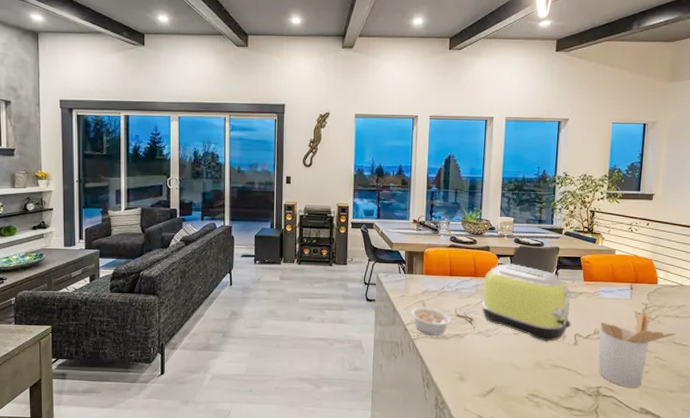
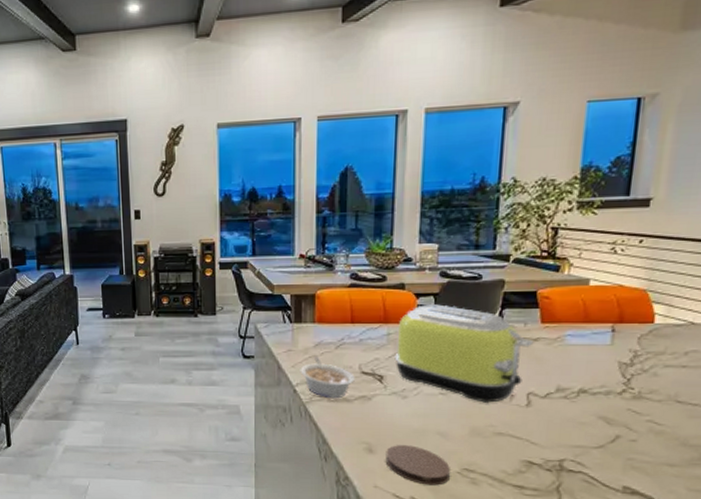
coaster: none [473,375,520,408] -> present [385,445,450,485]
utensil holder: present [598,312,676,388] -> none [561,361,681,461]

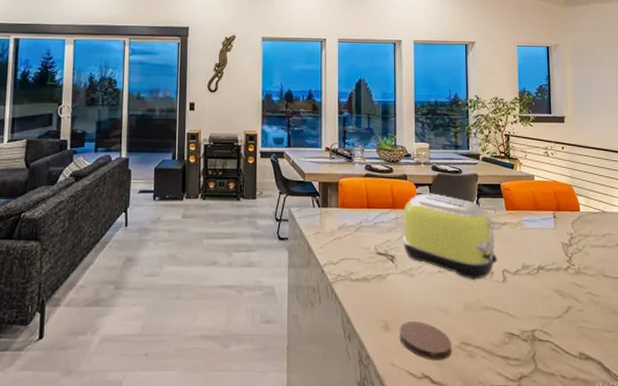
legume: present [300,357,355,399] -> none [327,238,372,278]

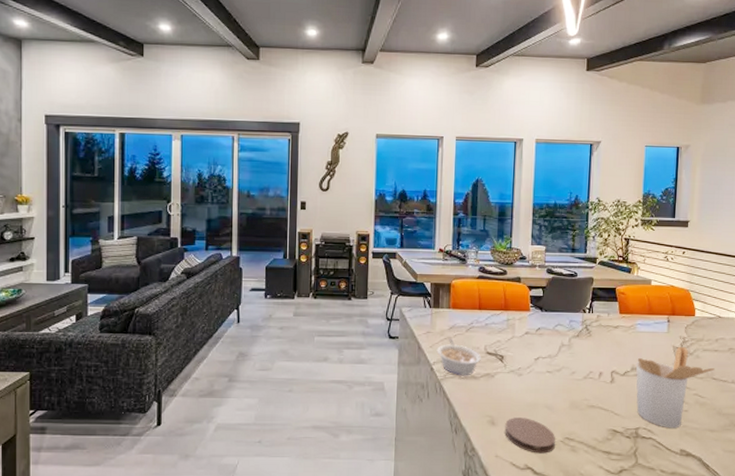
legume: none [327,238,372,278] -> present [436,338,481,376]
toaster: present [402,193,503,280] -> none [512,296,615,380]
utensil holder: none [526,242,605,330] -> present [635,346,715,429]

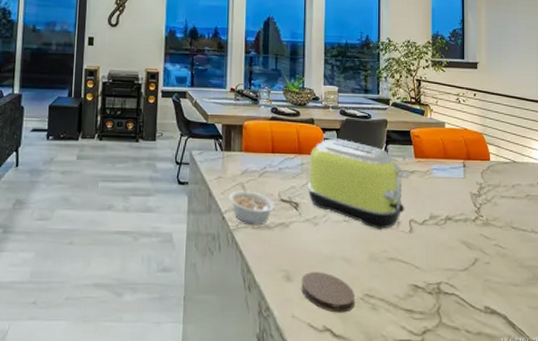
toaster: none [512,296,615,380] -> present [307,138,411,229]
utensil holder: present [635,346,715,429] -> none [434,193,513,283]

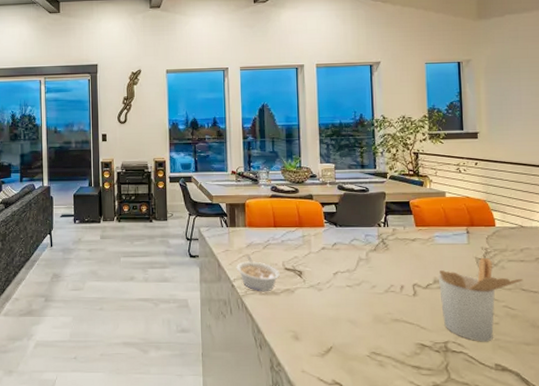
coaster: present [301,272,354,313] -> none [309,332,362,368]
toaster: present [307,138,411,229] -> none [309,212,412,293]
utensil holder: none [434,193,513,283] -> present [438,257,523,342]

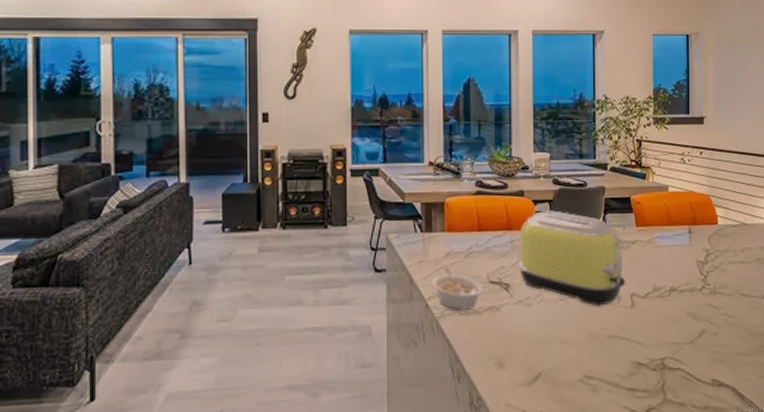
toaster: none [309,212,412,293] -> present [518,210,632,306]
utensil holder: present [438,257,523,342] -> none [657,260,743,356]

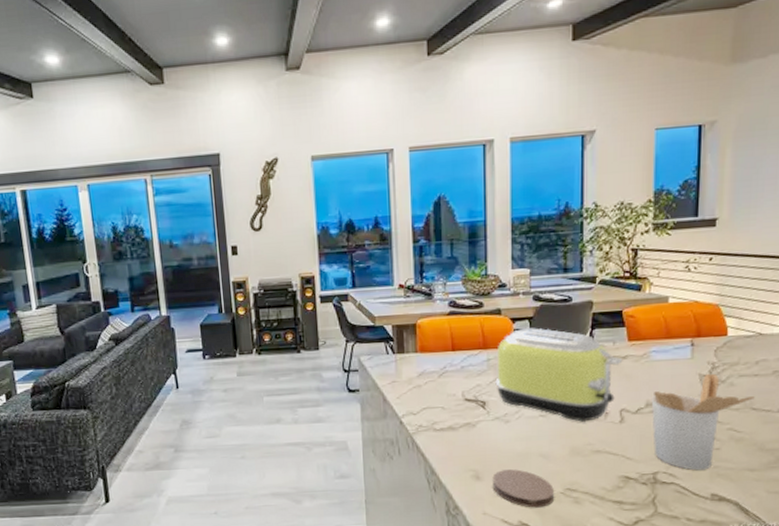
legume: present [431,267,484,312] -> none [405,386,459,428]
coaster: none [515,356,573,398] -> present [492,469,554,508]
utensil holder: none [657,260,743,356] -> present [651,373,755,471]

